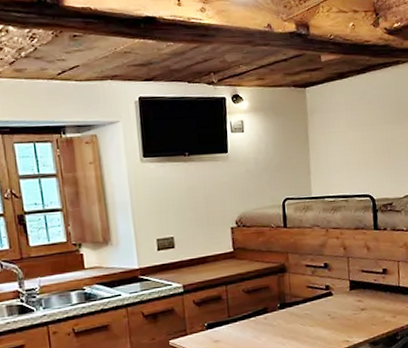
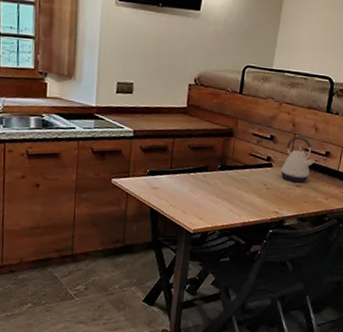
kettle: none [341,258,373,307] -> present [280,136,314,183]

